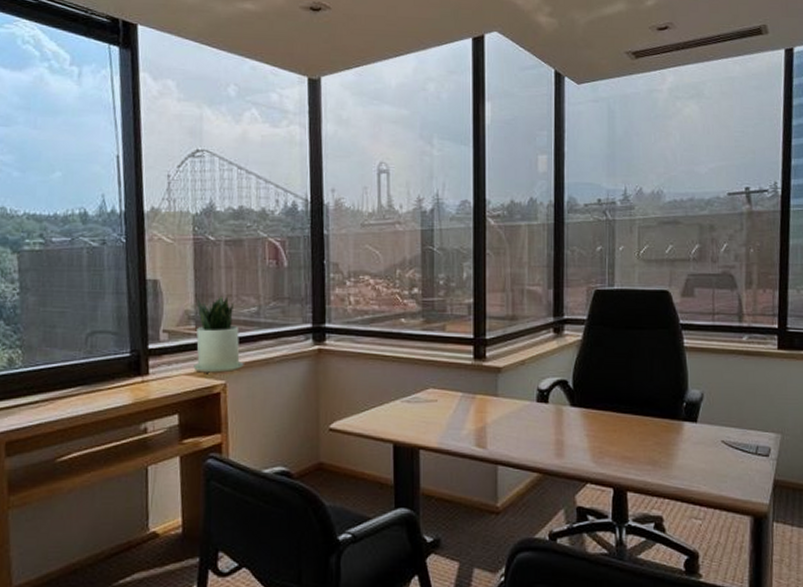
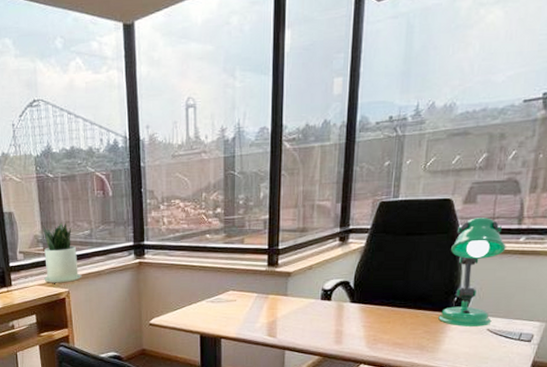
desk lamp: none [668,313,730,438] -> present [438,217,506,327]

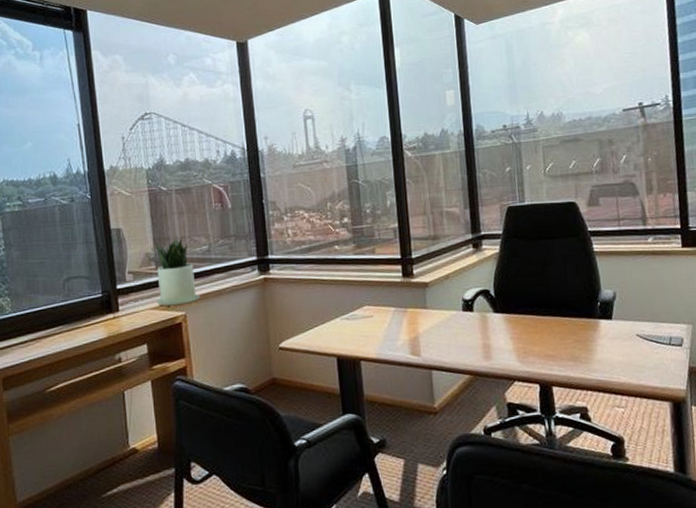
desk lamp: present [438,217,506,327] -> none [584,219,638,333]

